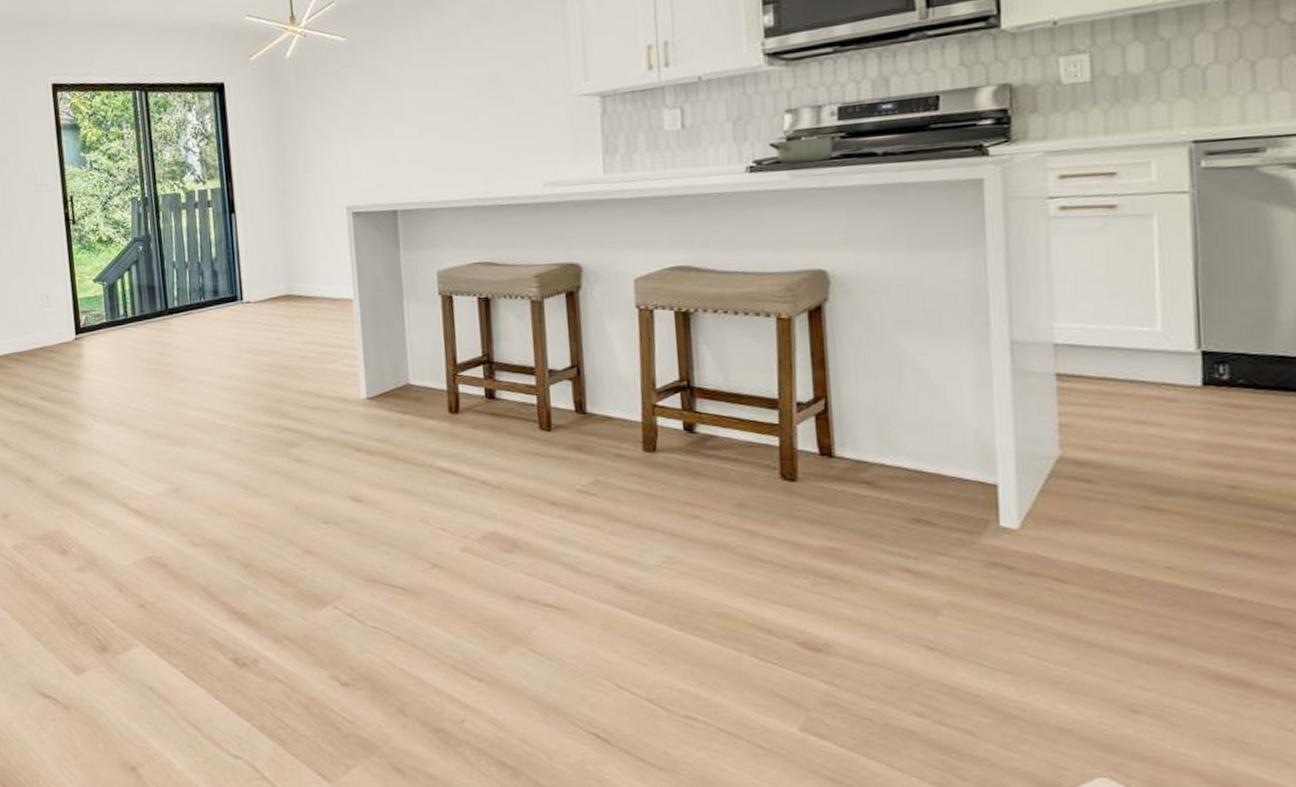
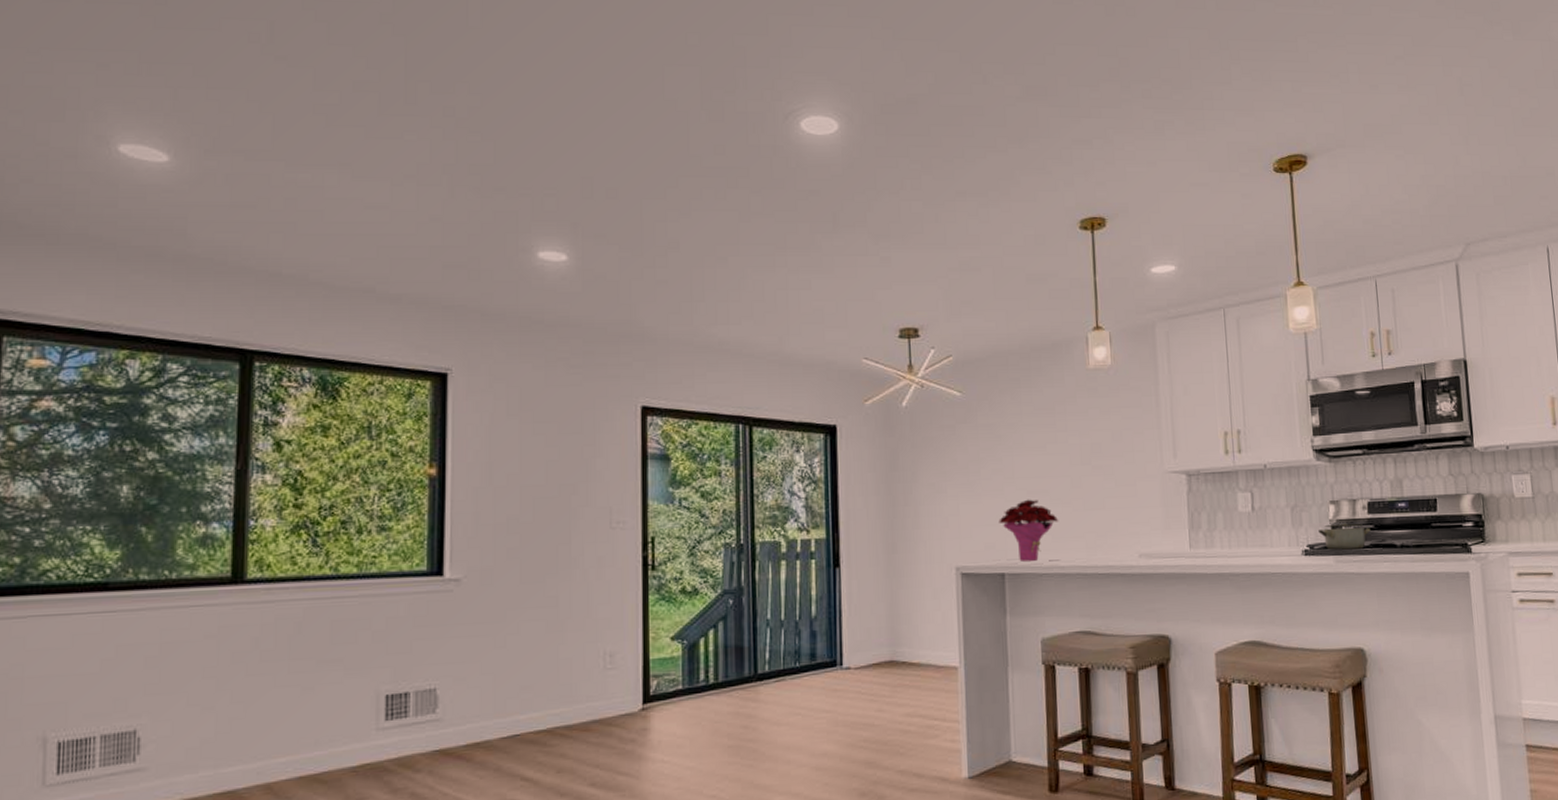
flower bouquet: none [389,136,454,199] -> present [999,499,1059,563]

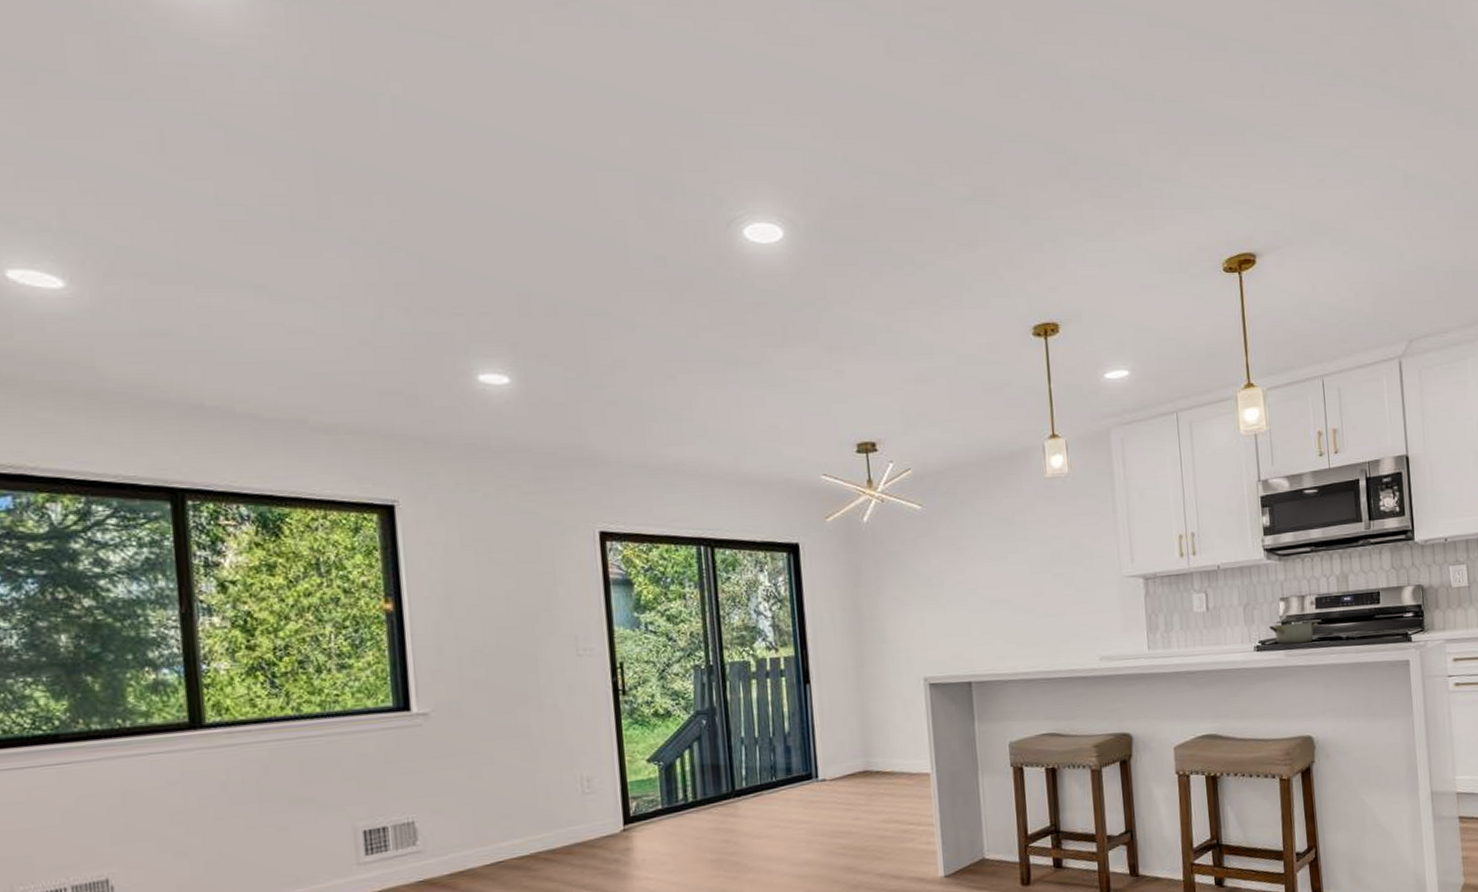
flower bouquet: present [999,499,1059,563] -> none [963,608,1022,671]

